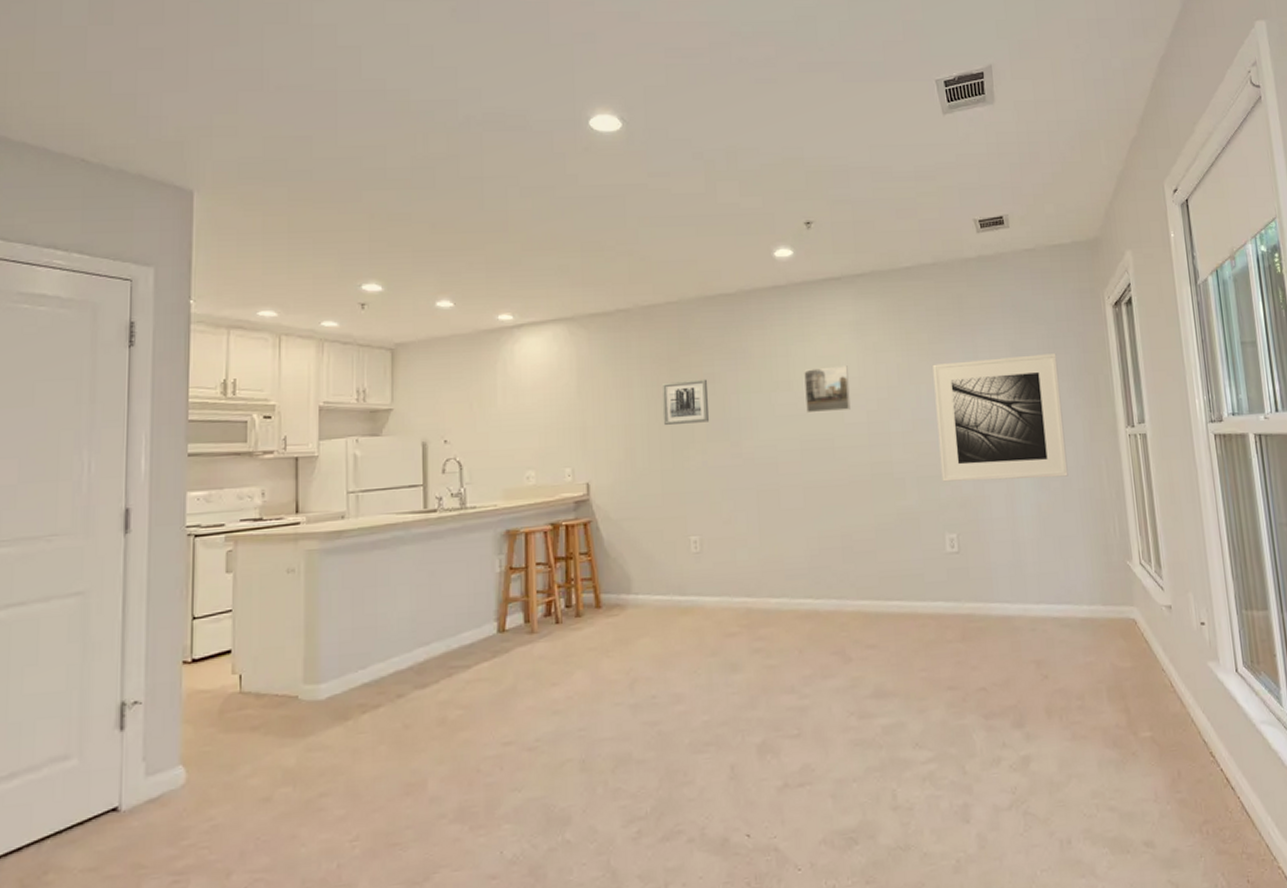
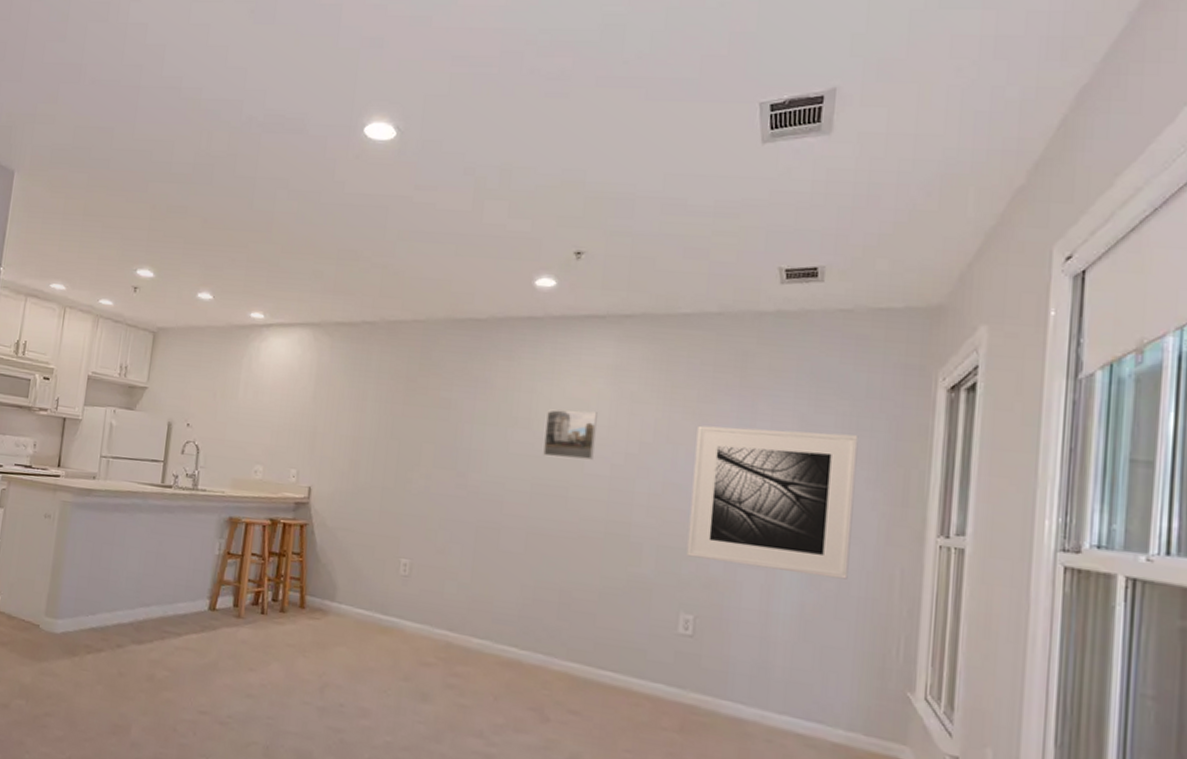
wall art: present [661,379,710,426] -> none [391,400,443,448]

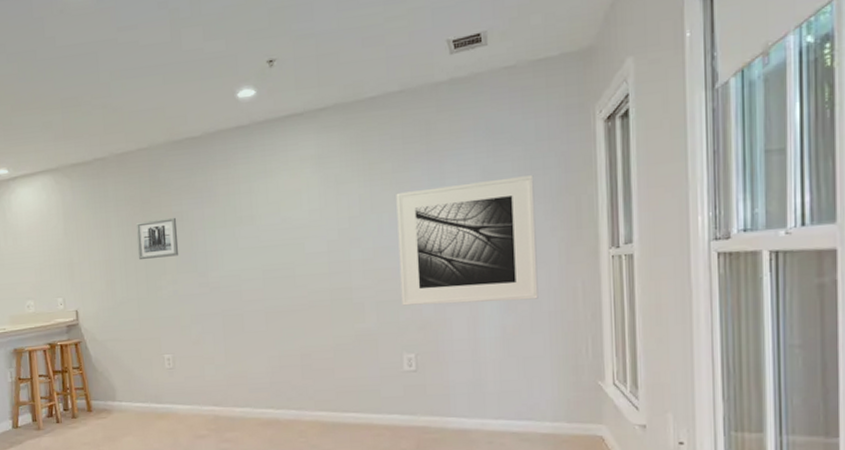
wall art: none [391,400,443,448] -> present [135,217,179,260]
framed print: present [543,409,597,460] -> none [266,199,311,245]

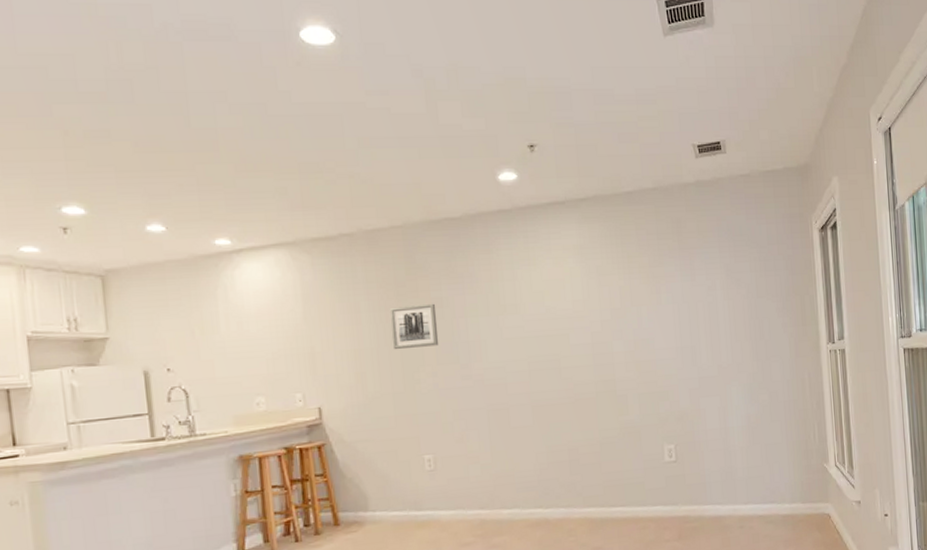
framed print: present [396,175,539,306] -> none [653,276,775,398]

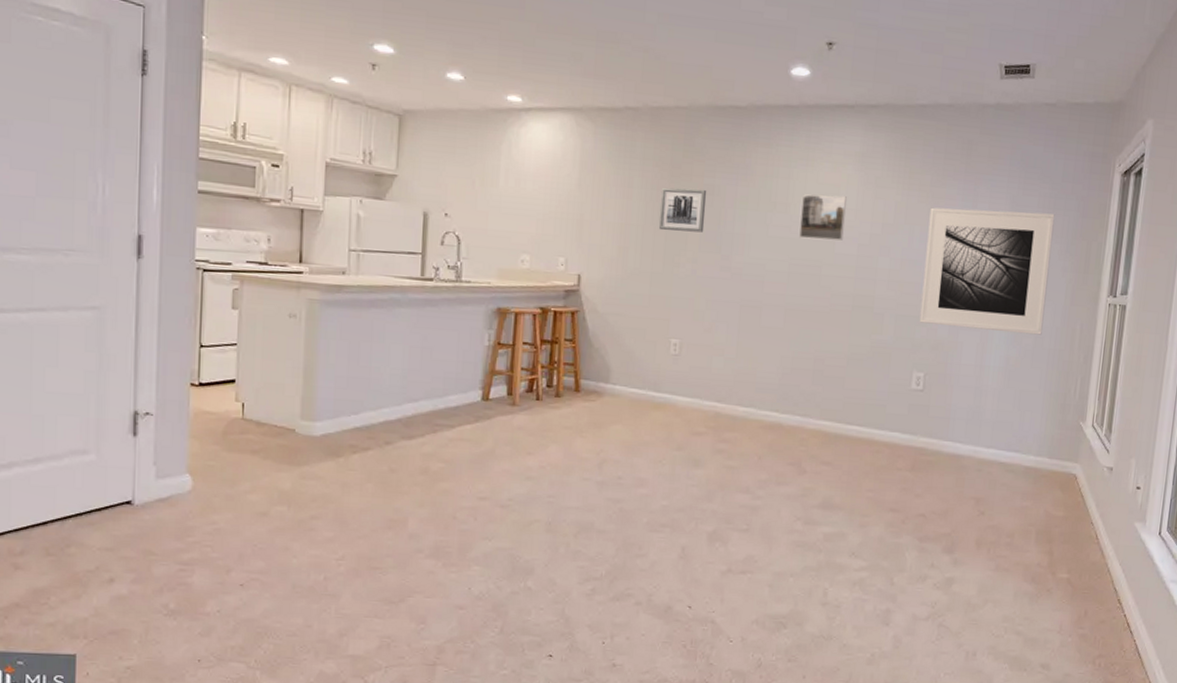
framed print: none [530,289,576,336] -> present [799,194,847,241]
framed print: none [653,276,775,398] -> present [919,207,1055,335]

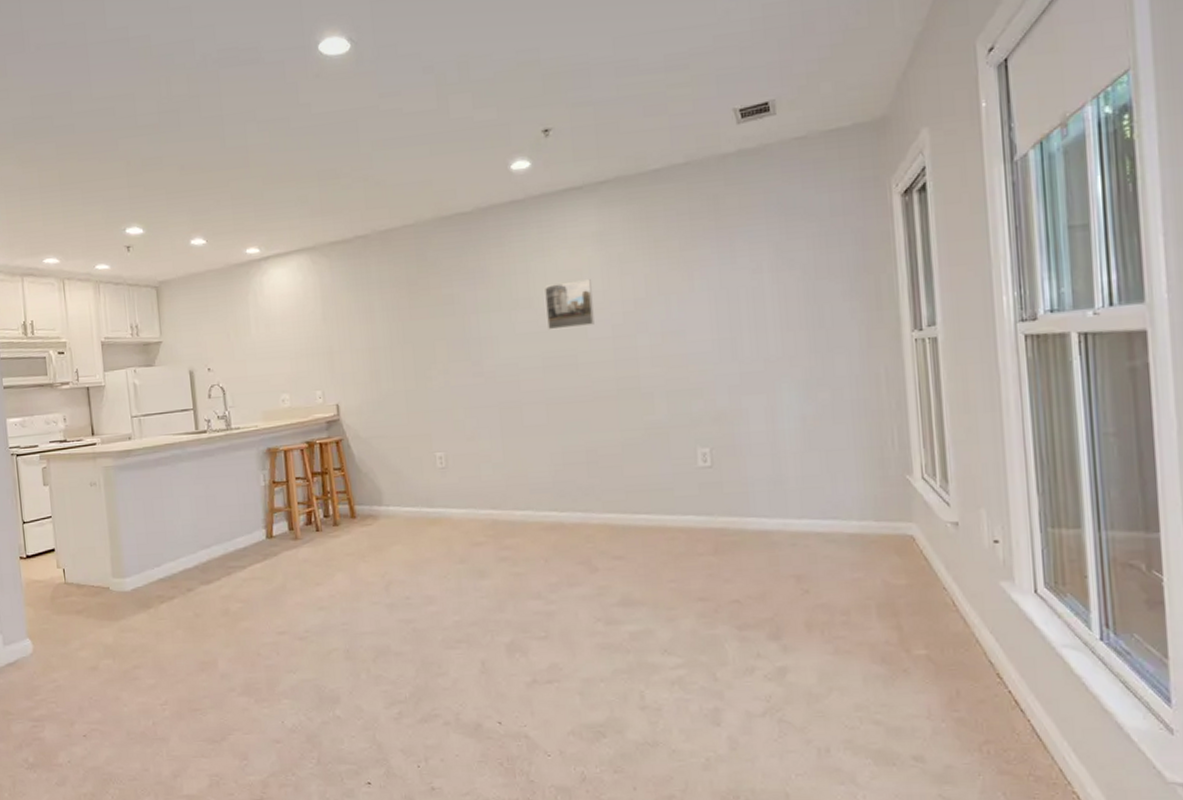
wall art: present [658,187,707,233] -> none [401,300,451,348]
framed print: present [919,207,1055,335] -> none [684,253,840,396]

